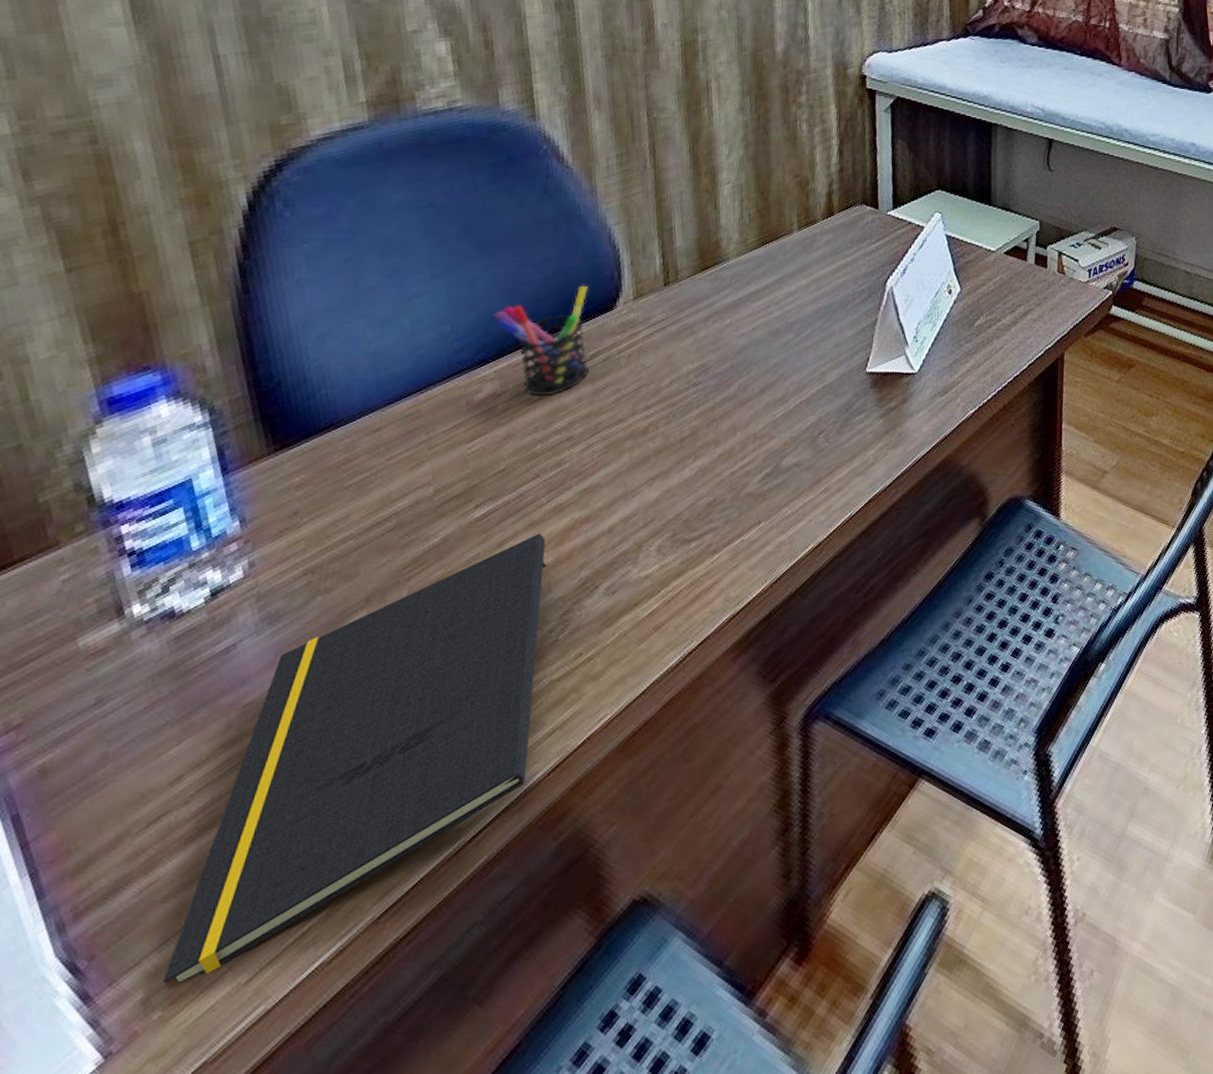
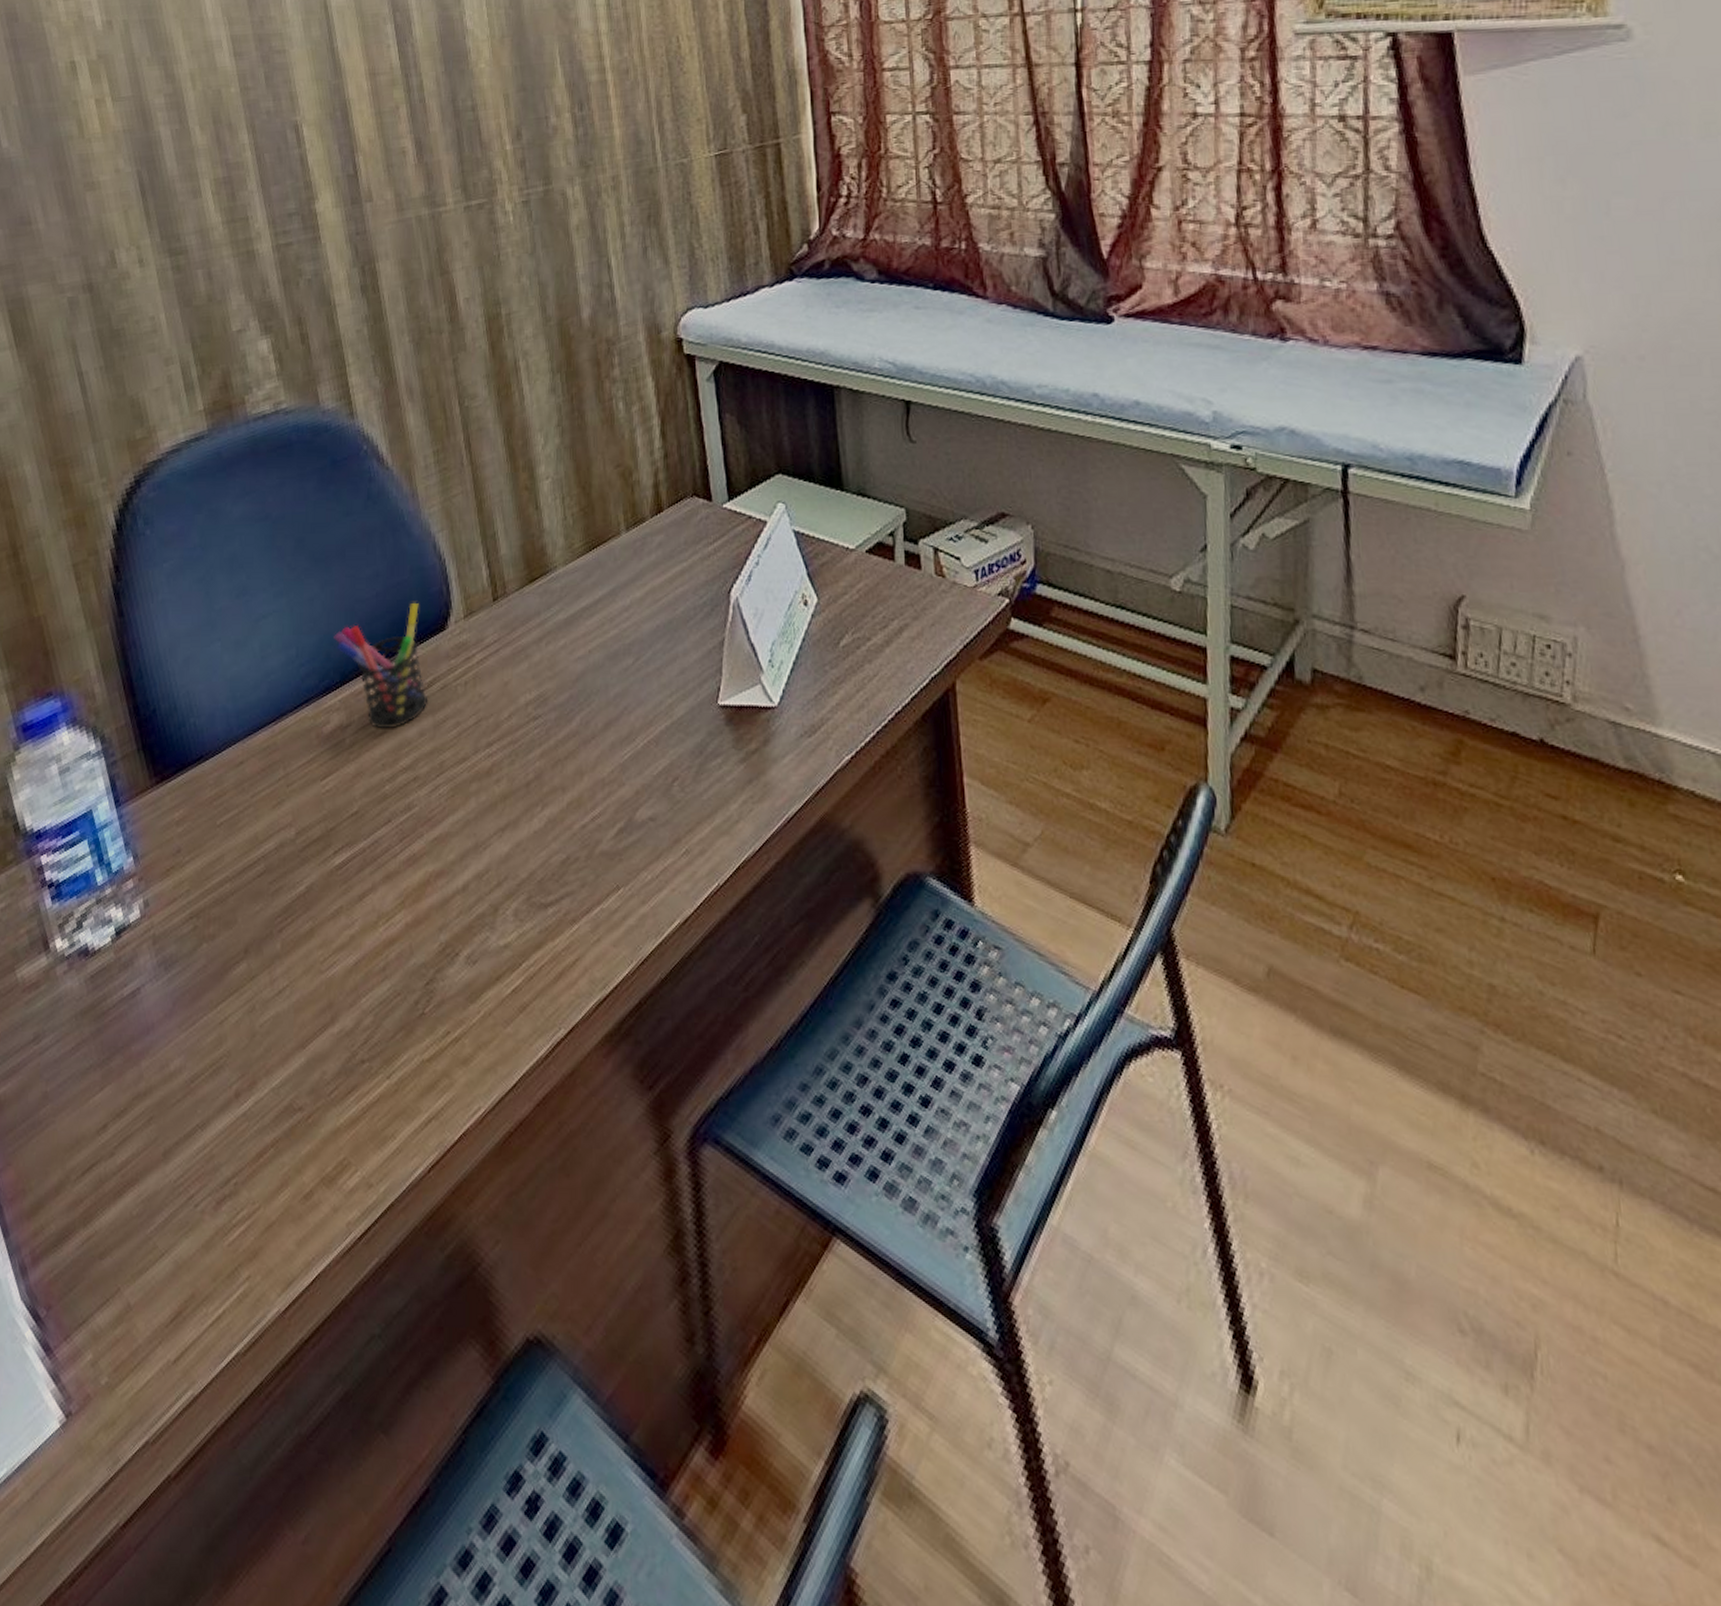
notepad: present [162,533,548,984] -> none [106,887,407,1349]

